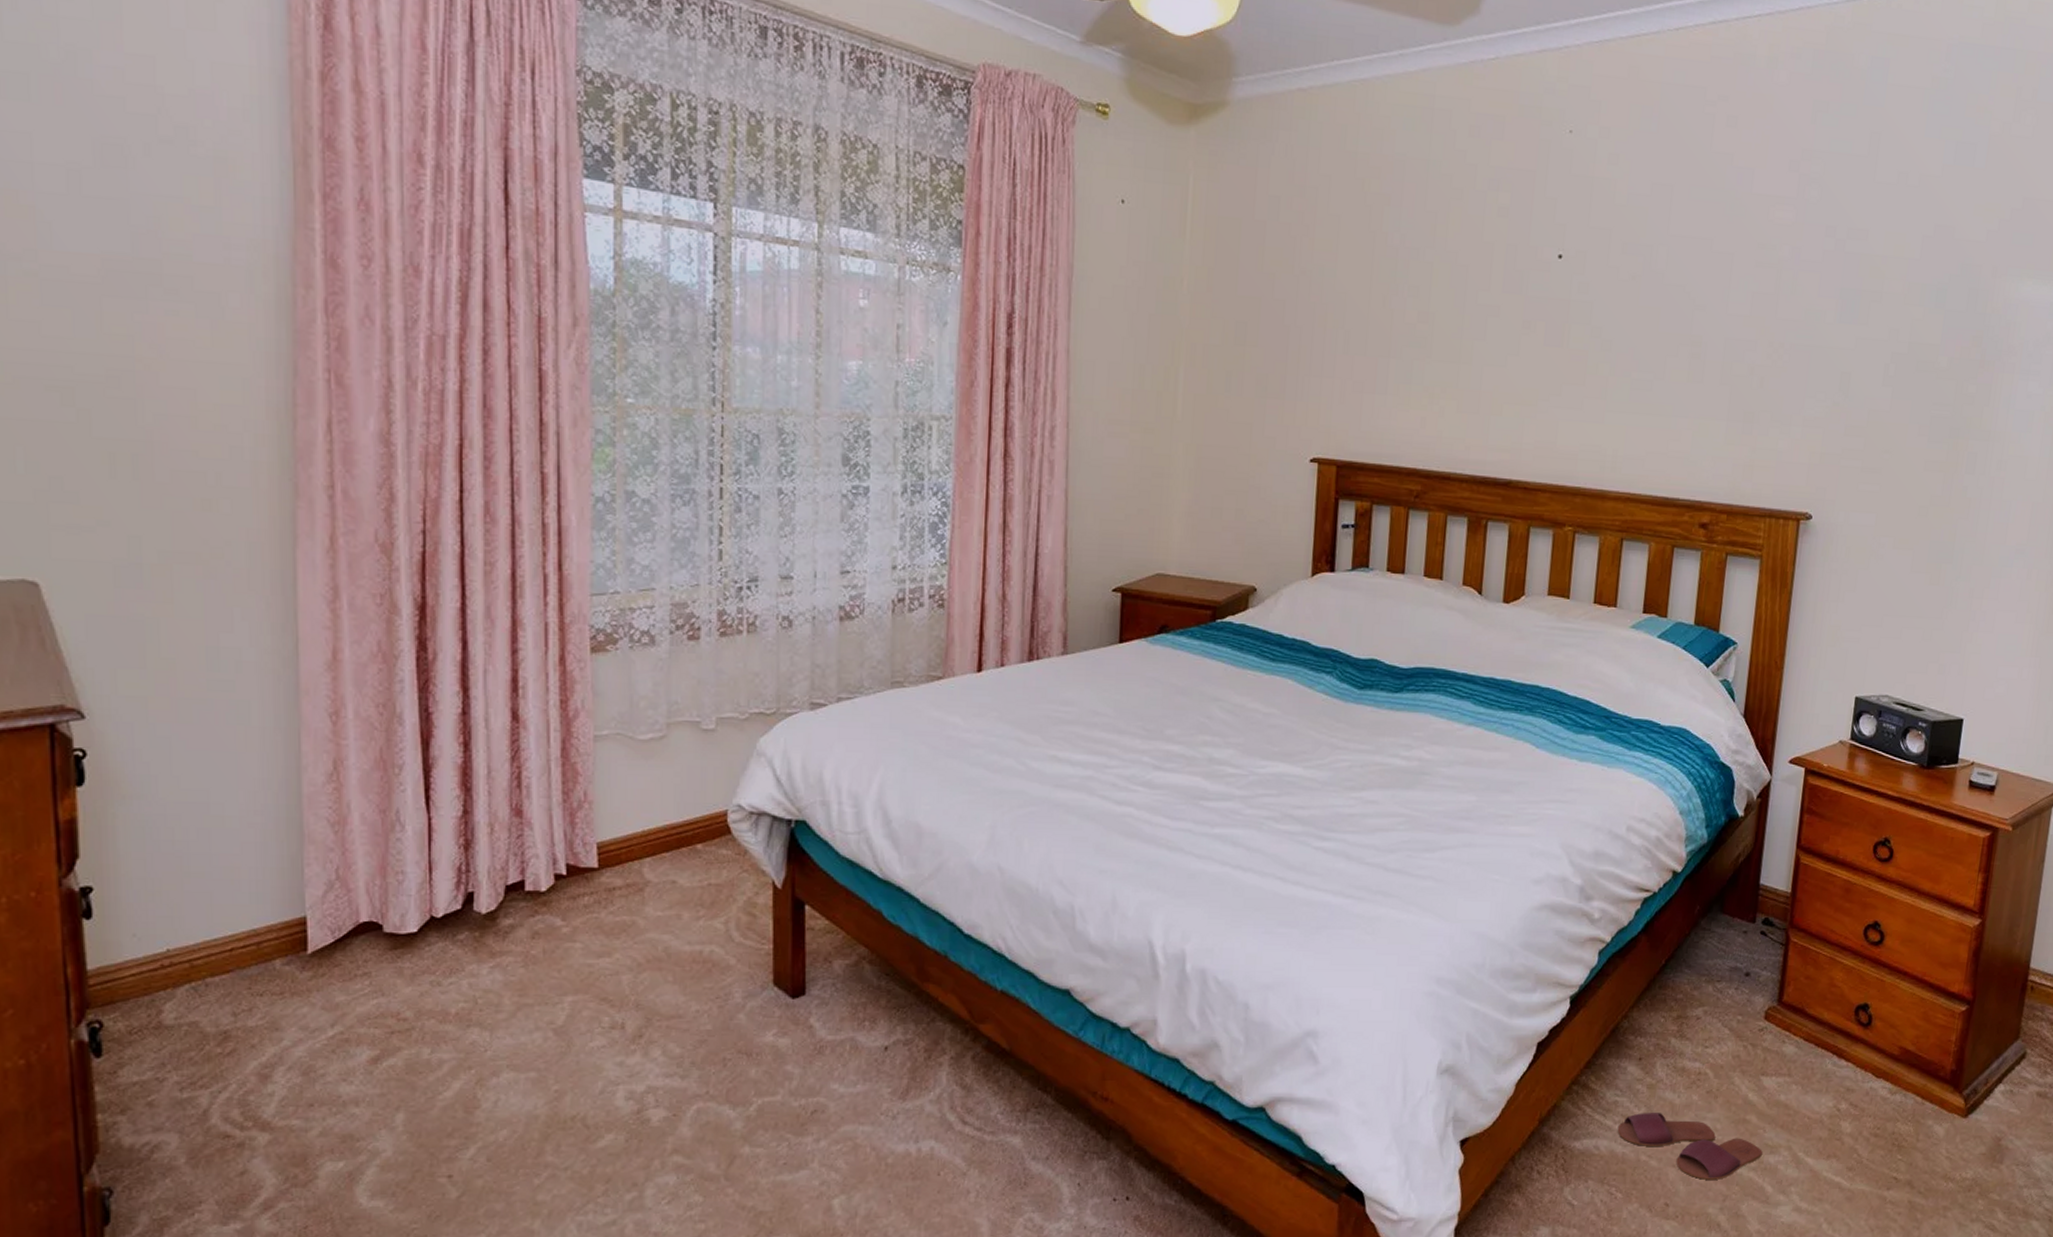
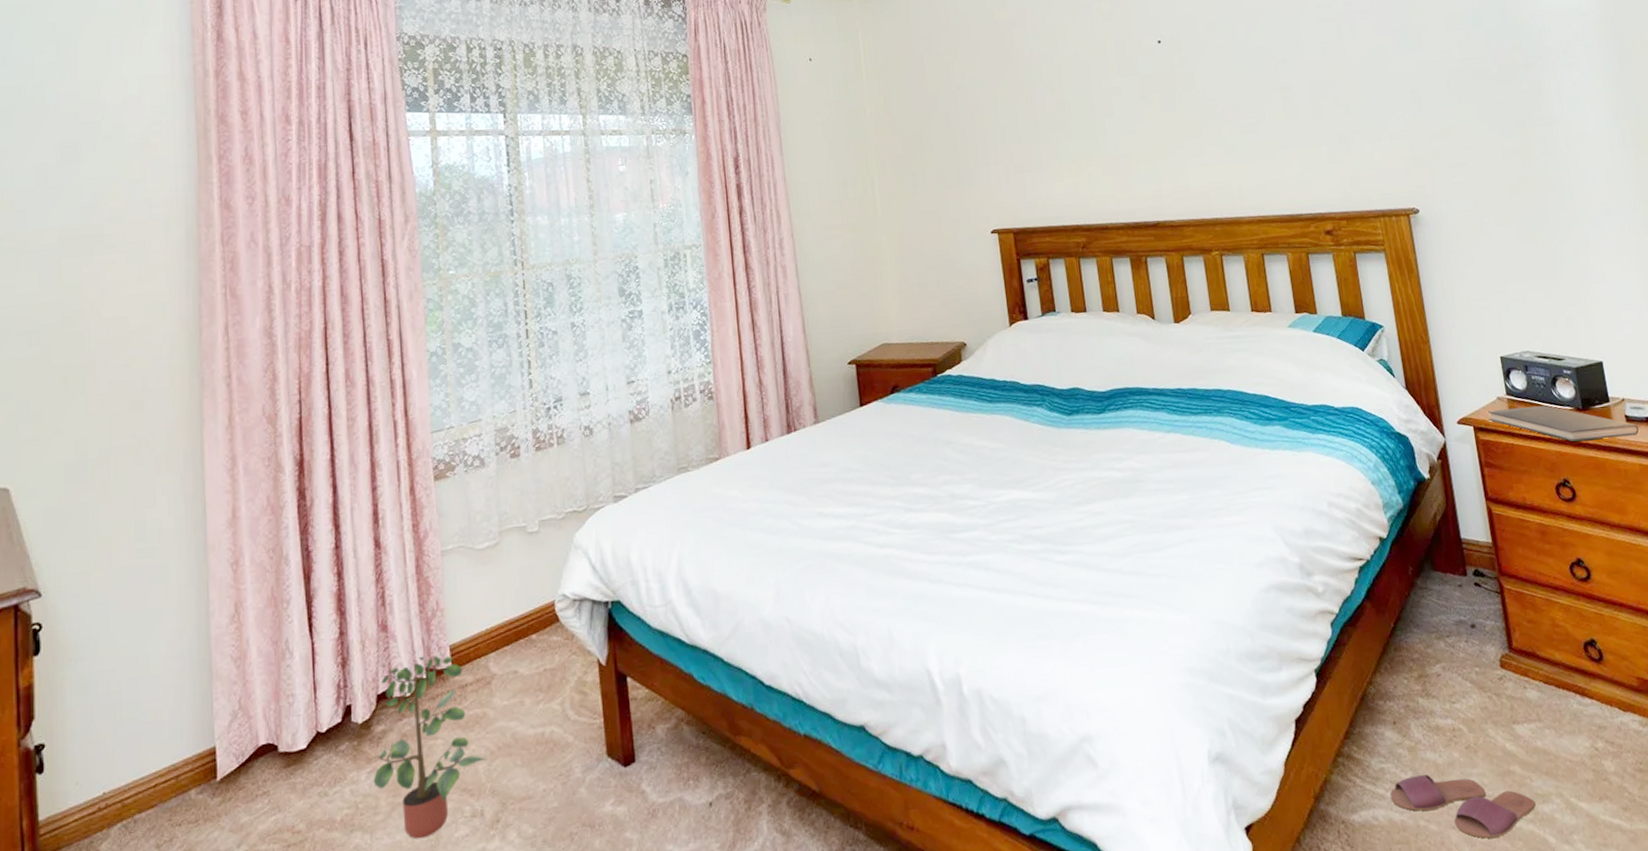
potted plant: none [496,850,630,1044] -> present [373,655,485,839]
hardcover book: none [1824,753,1980,803] -> present [1487,405,1639,442]

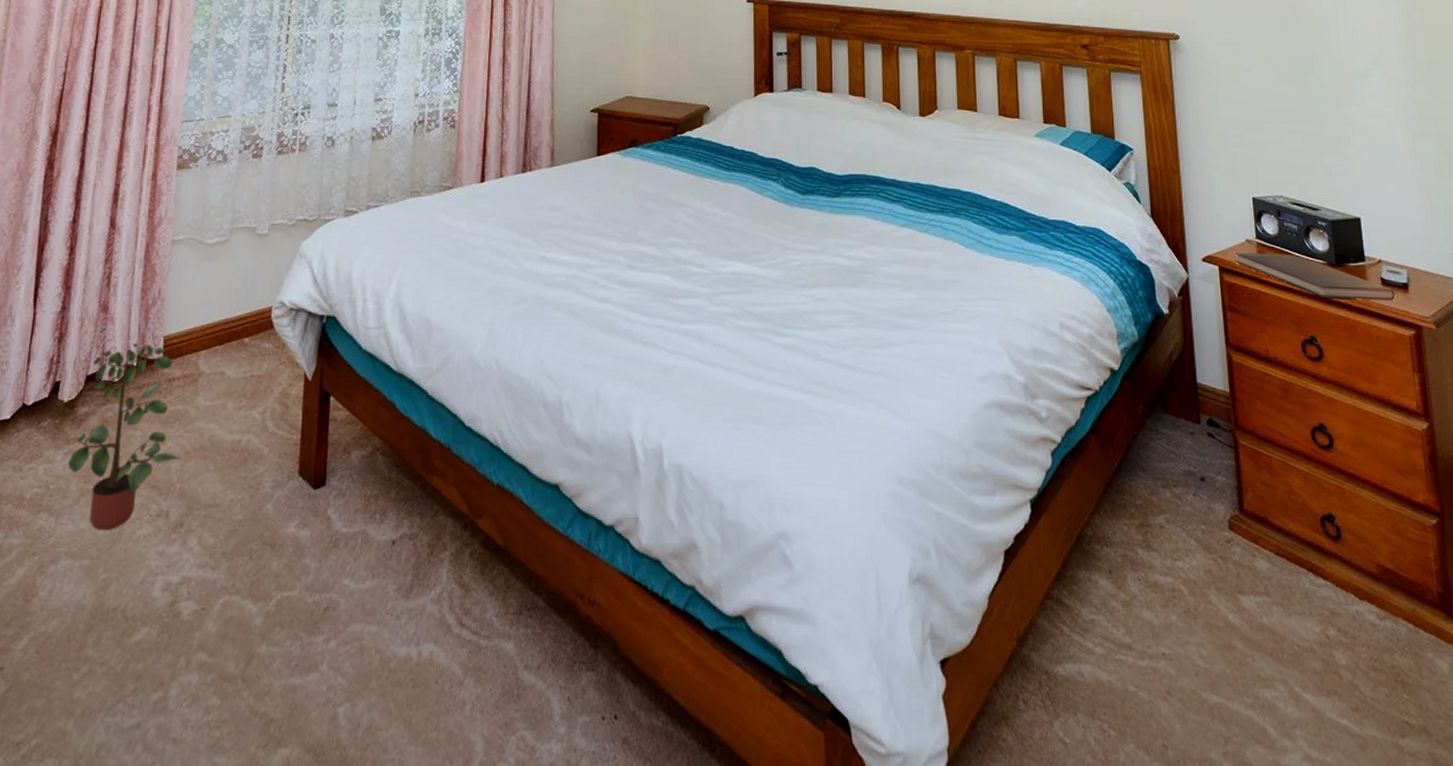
slippers: present [1390,774,1536,839] -> none [1099,633,1257,718]

